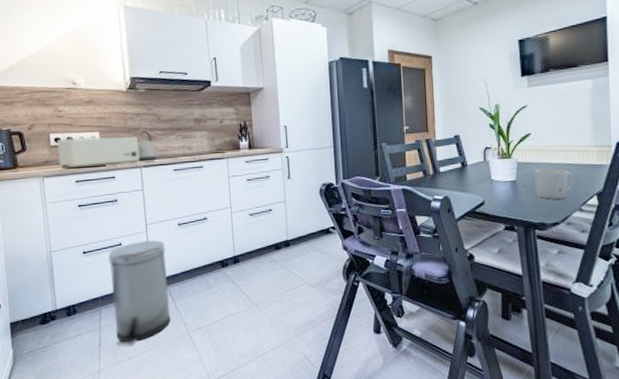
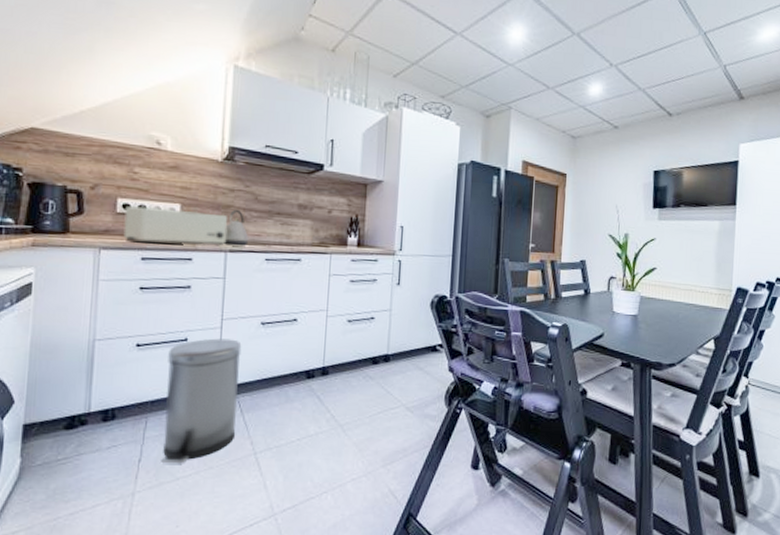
mug: present [534,168,574,200] -> none [655,306,694,339]

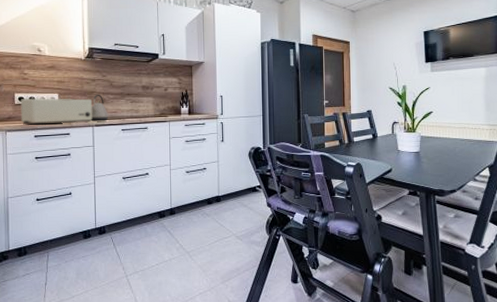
pedal bin: present [161,338,242,464] -> none [59,191,110,286]

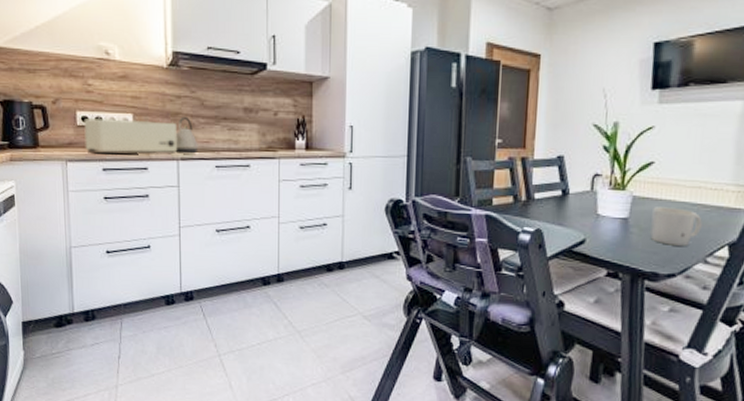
mug: none [435,143,469,170] -> present [650,207,702,246]

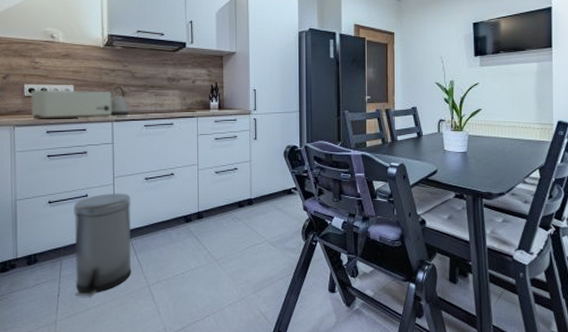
pedal bin: none [135,245,200,362] -> present [74,193,131,297]
mug: present [650,207,702,246] -> none [483,142,519,171]

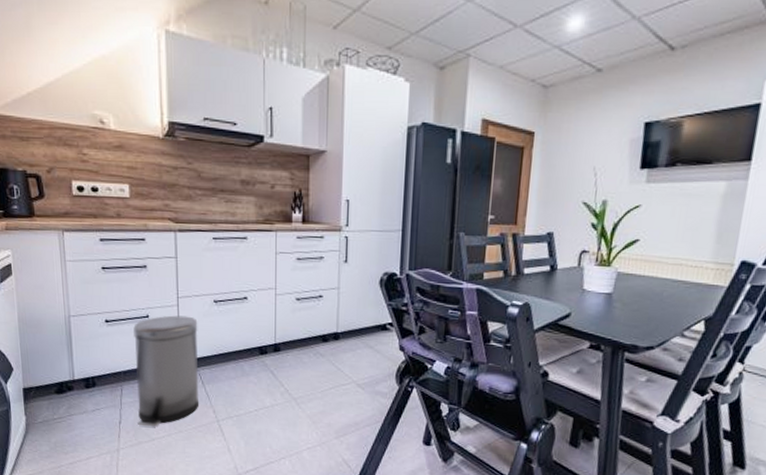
toaster: present [31,90,111,120] -> none [80,188,174,226]
kettle: present [110,86,130,116] -> none [172,188,196,226]

